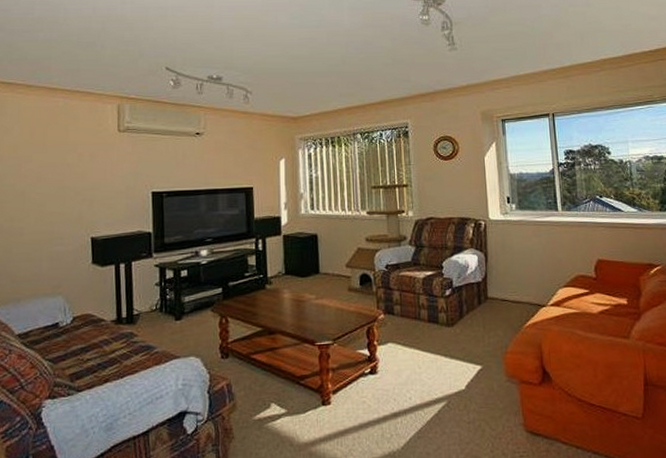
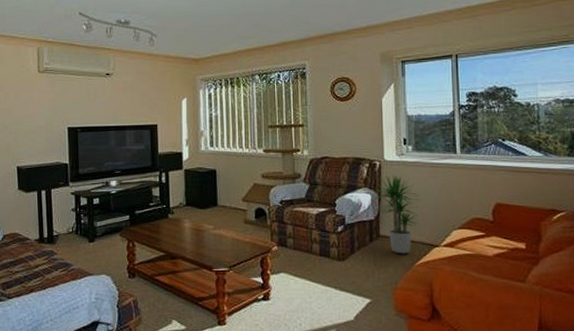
potted plant: none [479,234,525,316] -> present [372,175,420,254]

